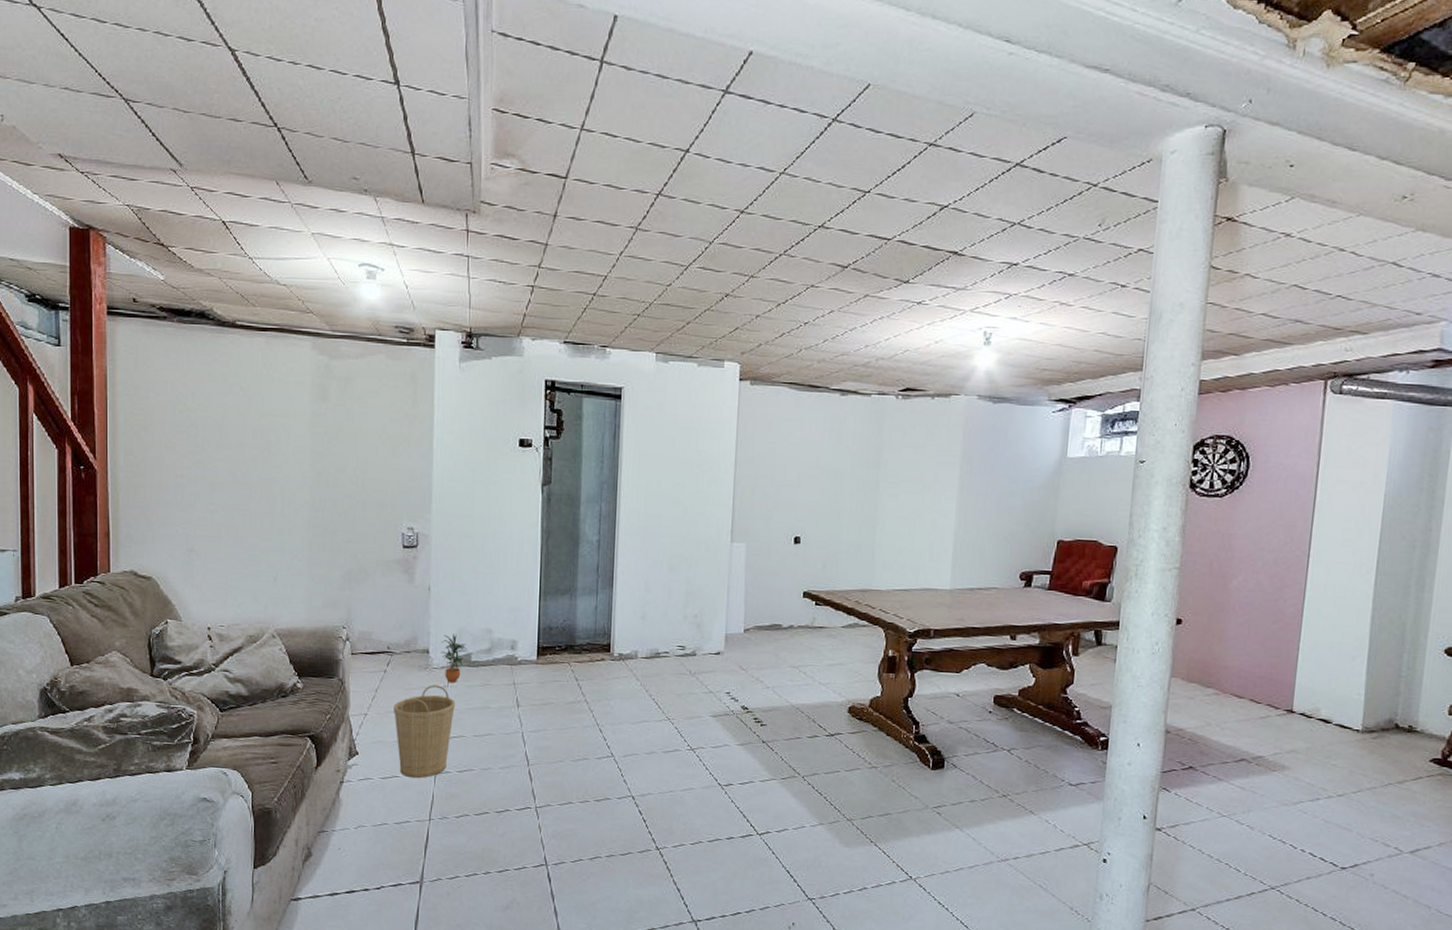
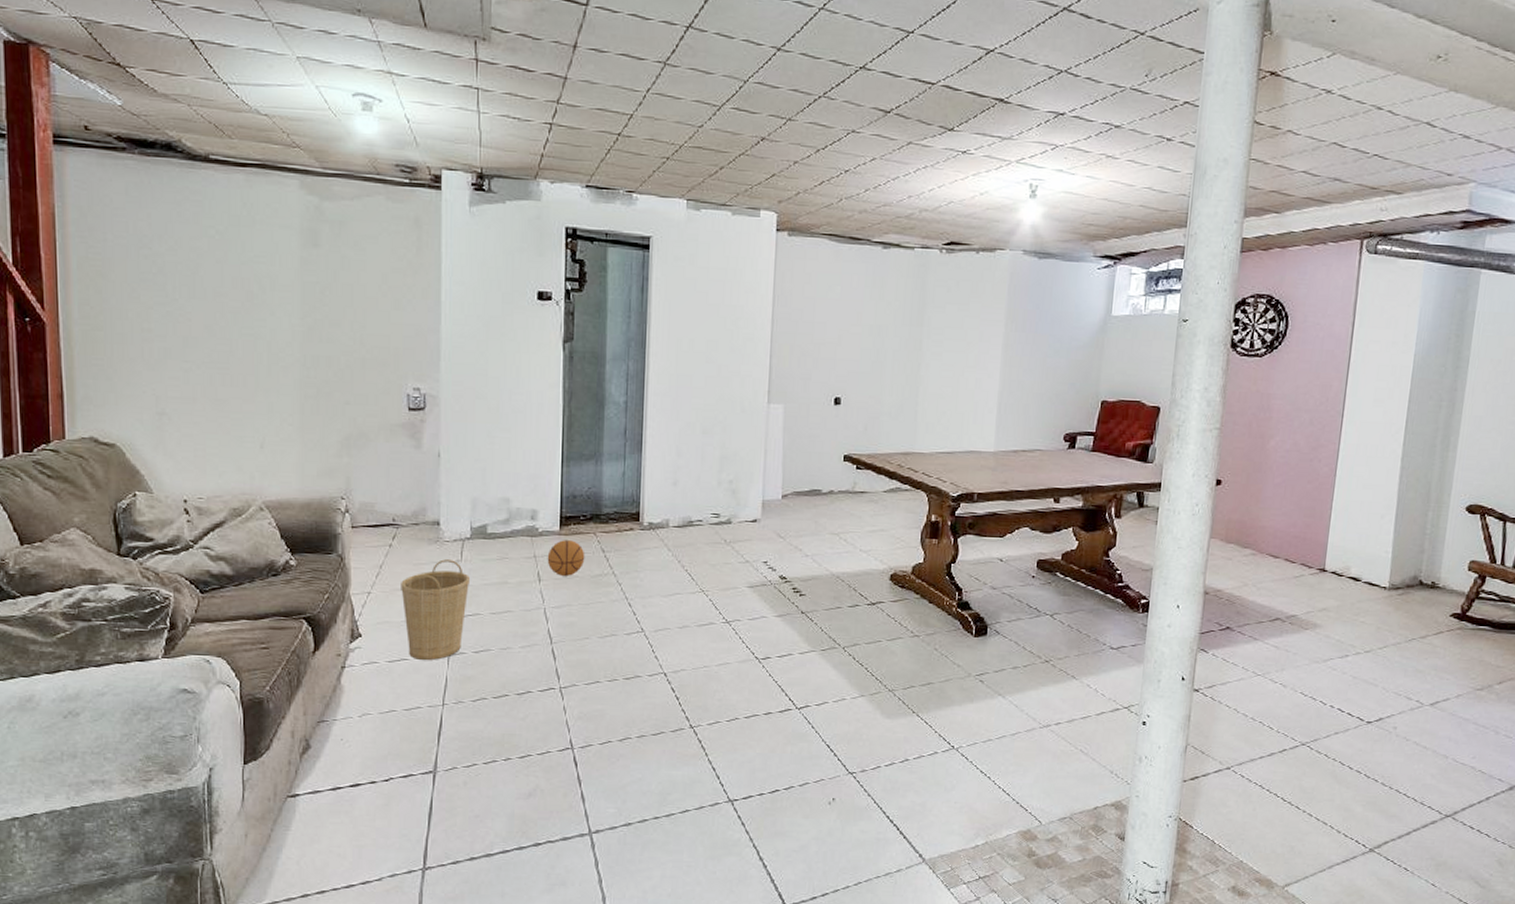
potted plant: present [440,634,468,682] -> none [452,504,484,556]
basketball: none [525,669,560,703] -> present [547,540,585,576]

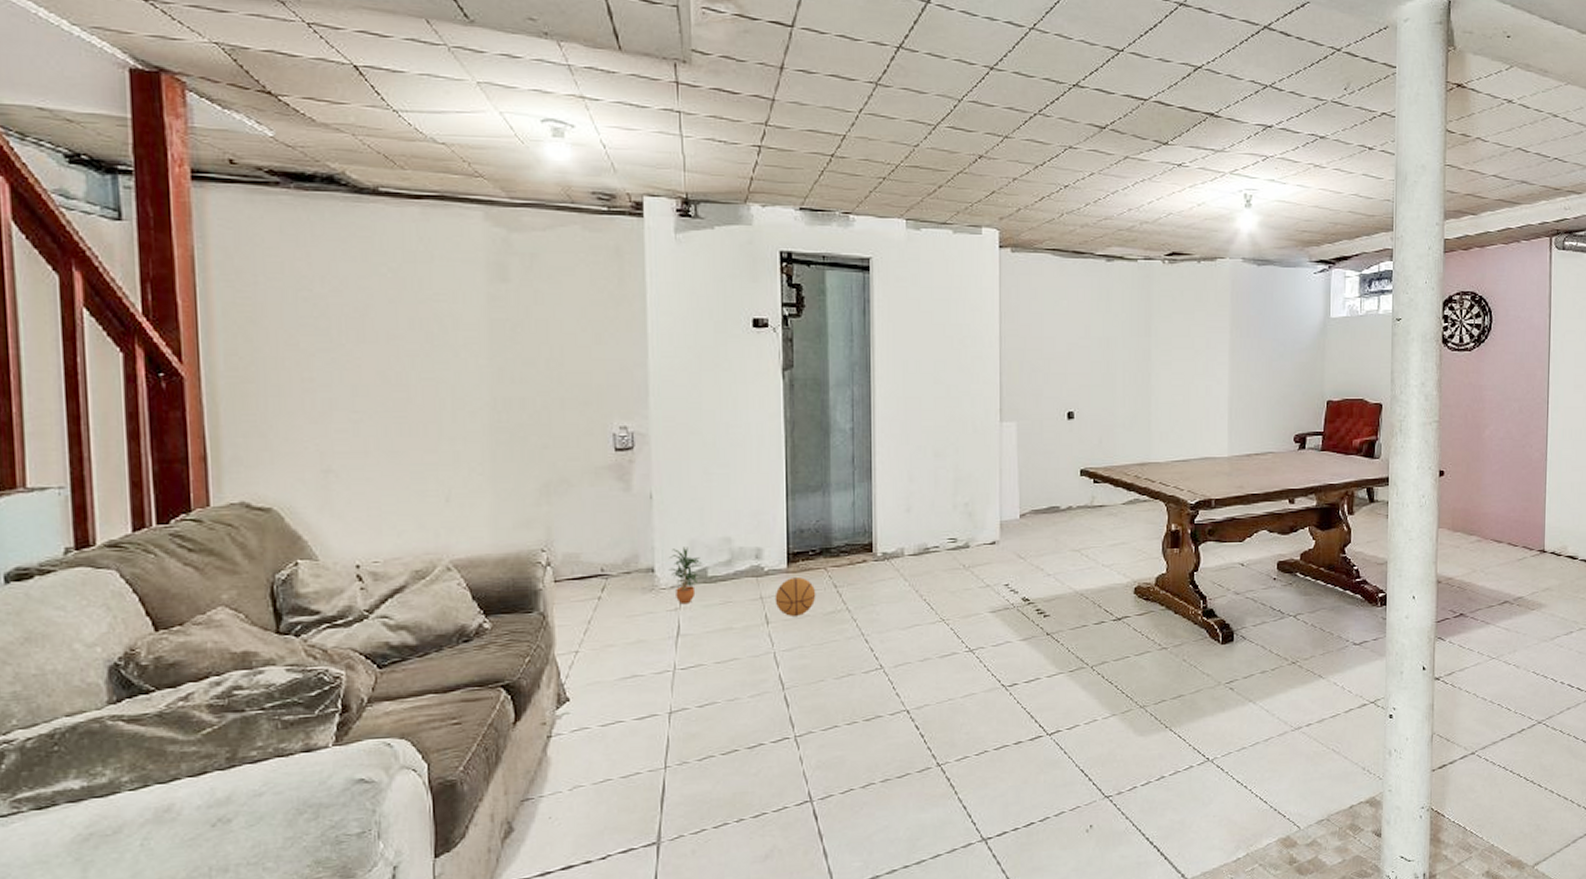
basket: present [401,559,469,660] -> none [613,608,690,720]
potted plant: none [452,504,484,556] -> present [669,547,704,603]

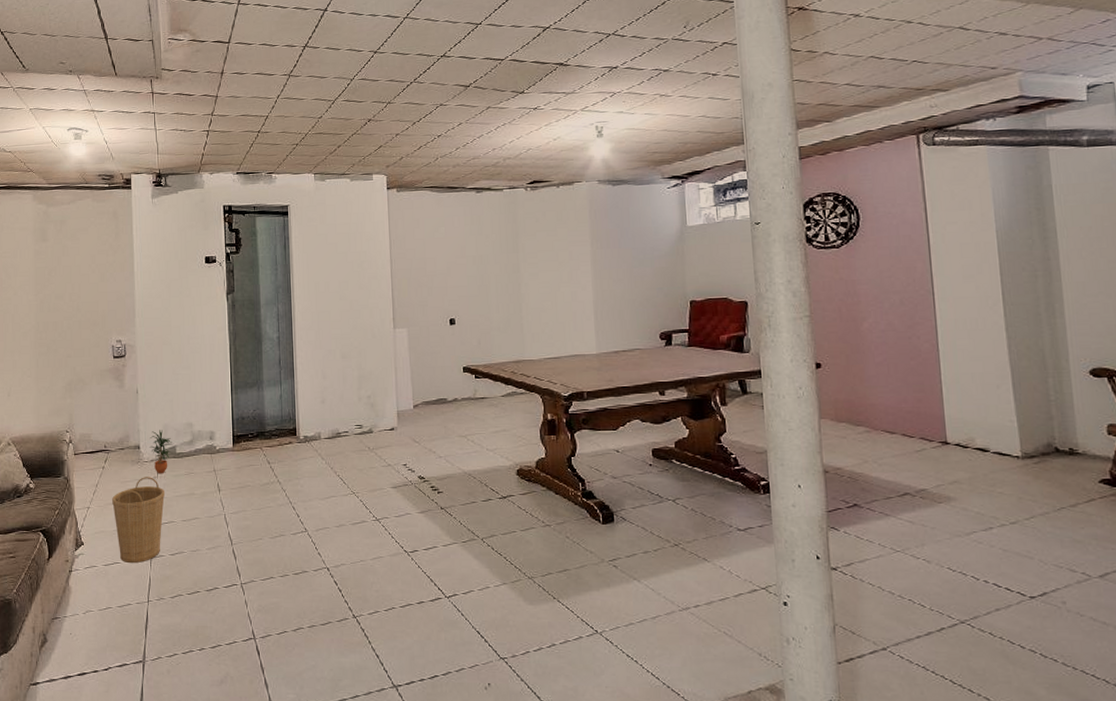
basket: none [613,608,690,720] -> present [112,477,165,563]
basketball: present [775,577,816,616] -> none [224,455,255,486]

